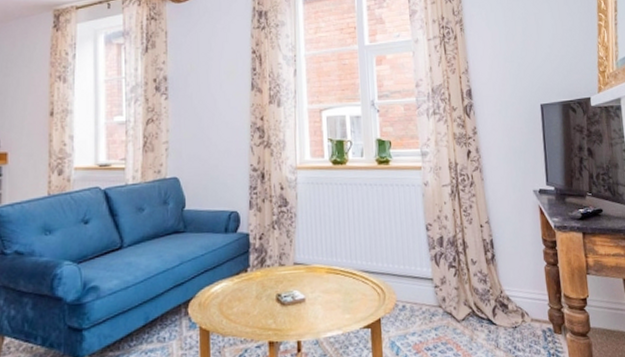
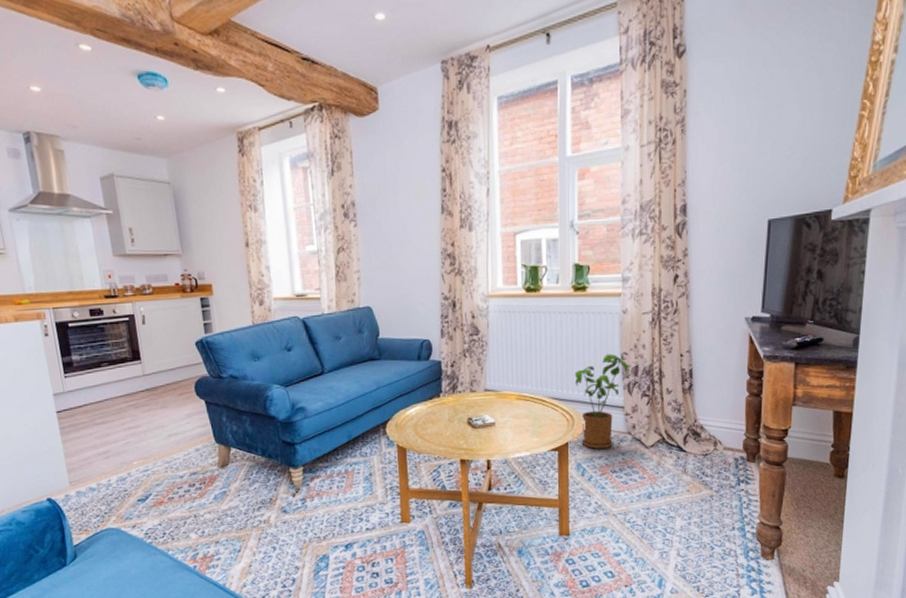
house plant: none [382,225,437,325] -> present [574,354,632,449]

